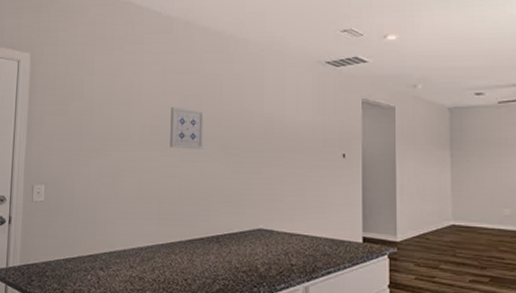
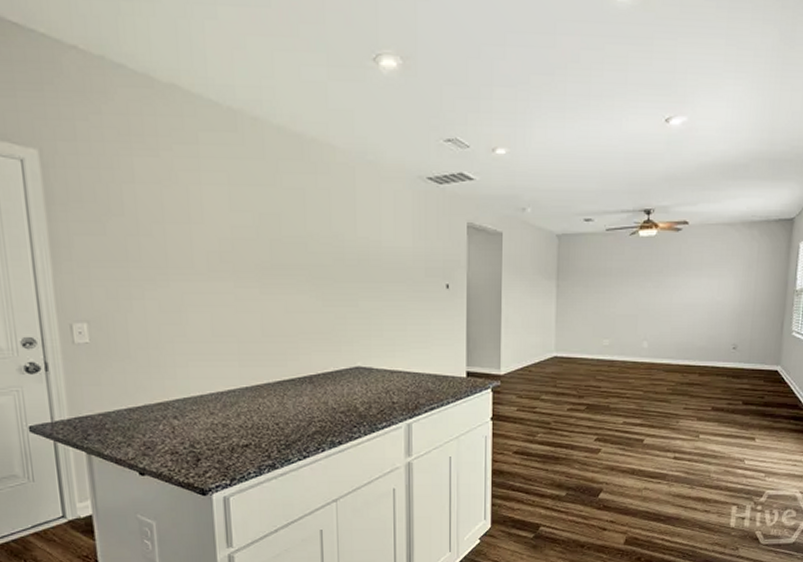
wall art: present [170,106,204,150] -> none [243,227,287,279]

